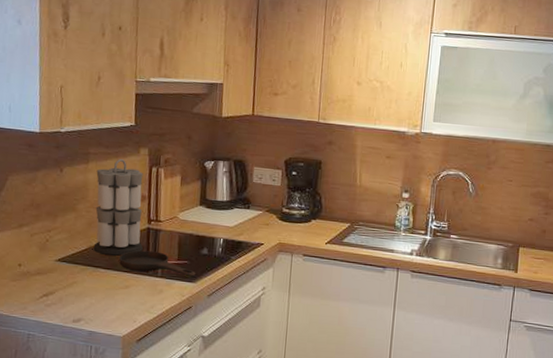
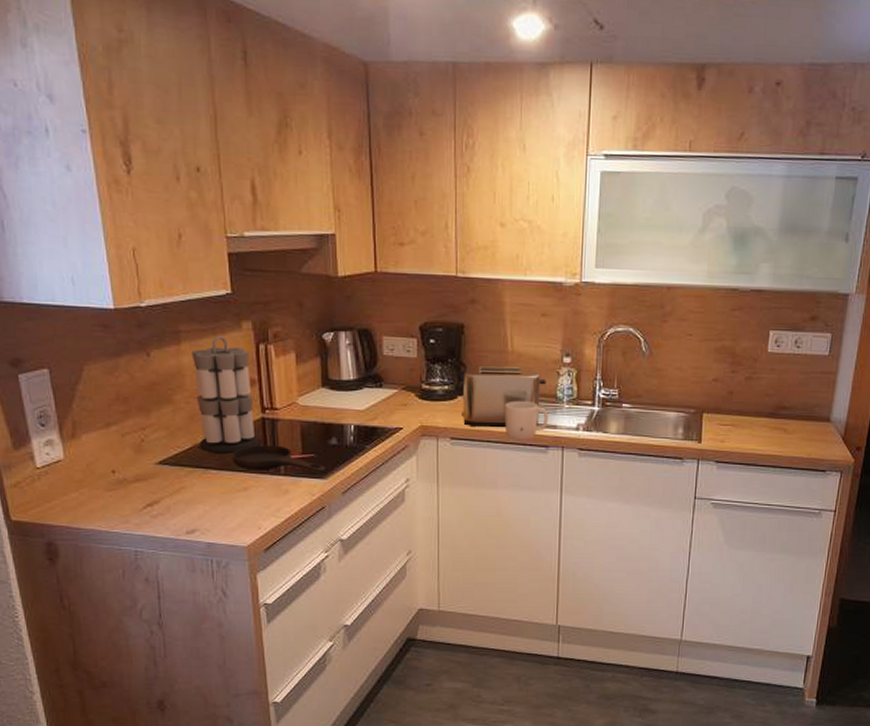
toaster: none [314,194,387,250] -> present [462,364,546,428]
mug: none [350,227,387,261] -> present [504,400,548,440]

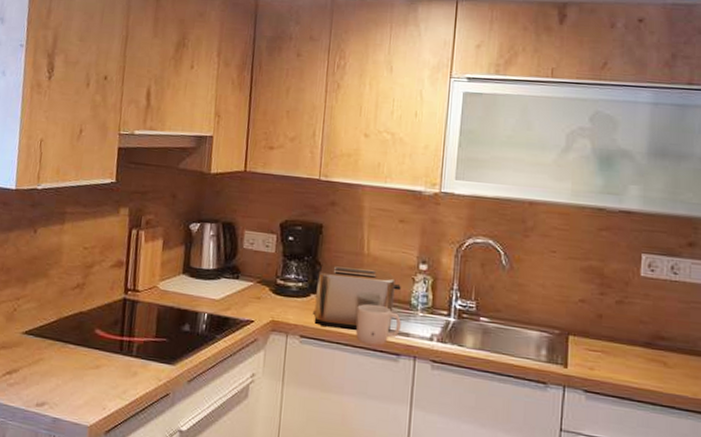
spice rack: present [191,336,259,453] -> none [63,219,122,330]
frying pan: present [232,445,326,472] -> none [90,324,175,357]

